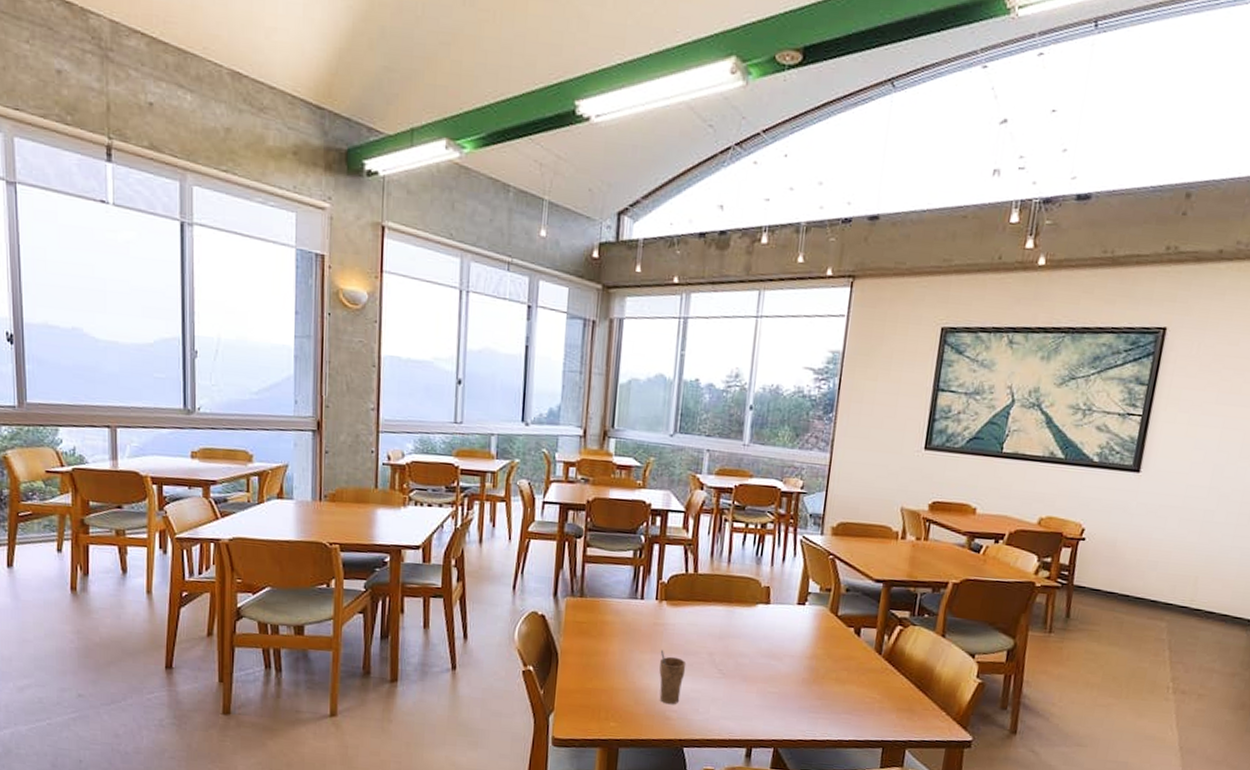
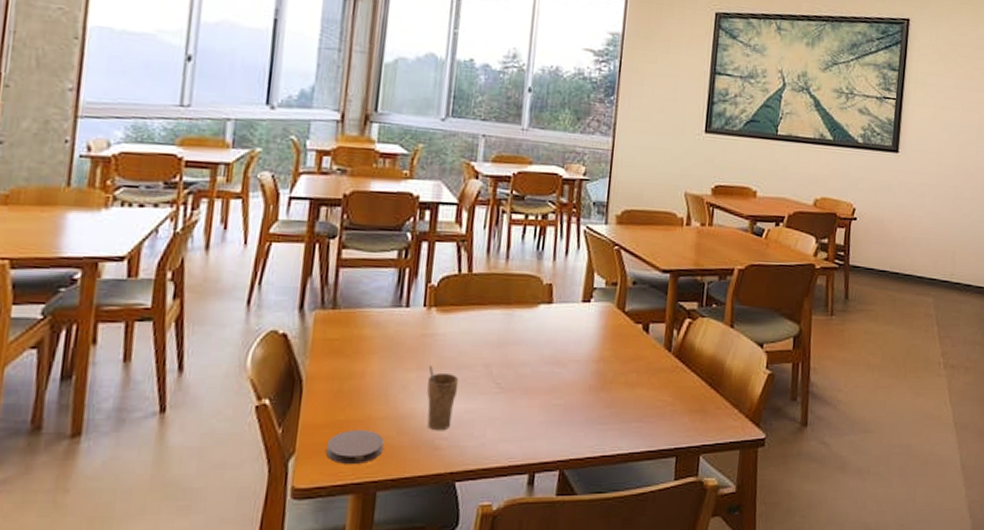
coaster: none [578,696,624,725] -> present [326,429,384,464]

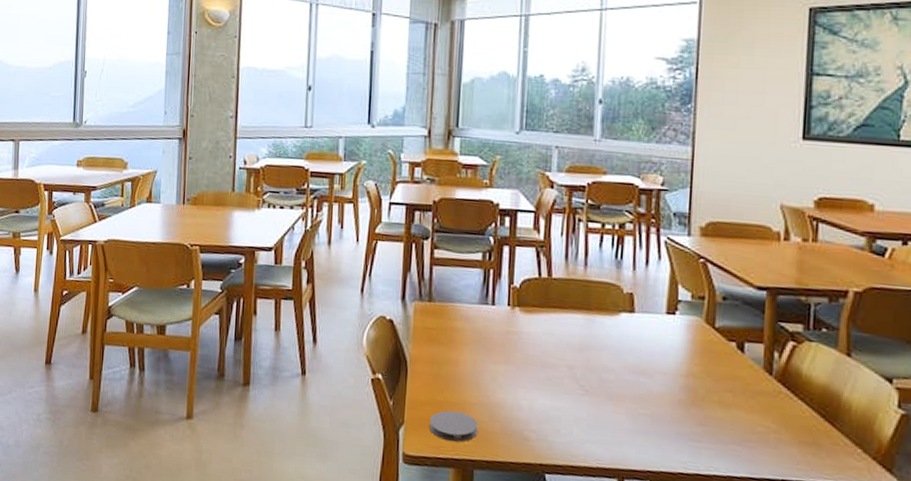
cup: present [427,366,459,431] -> none [515,361,544,424]

